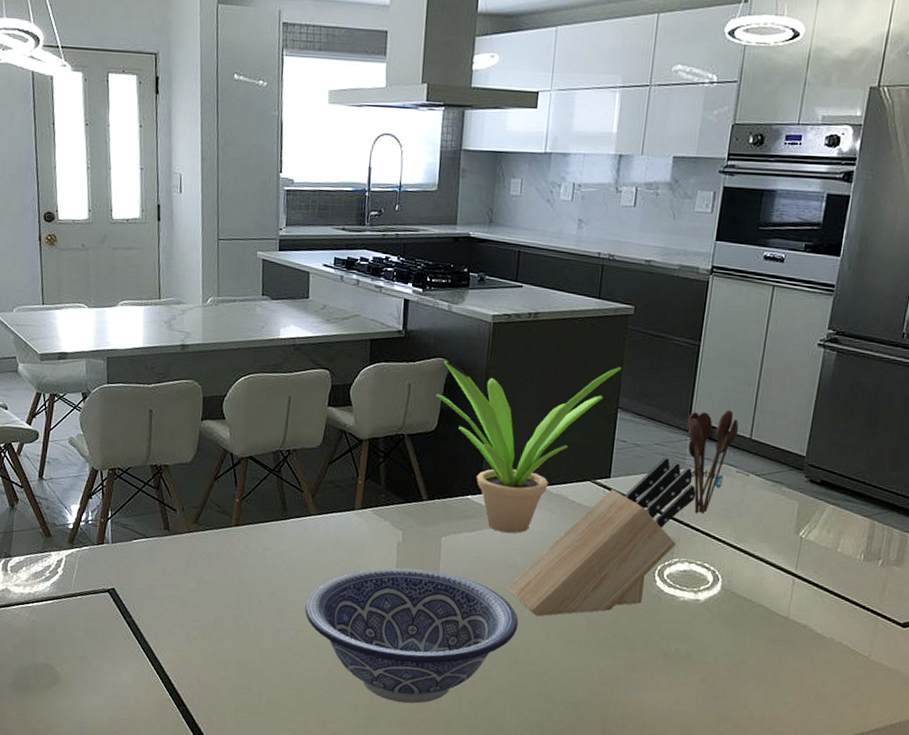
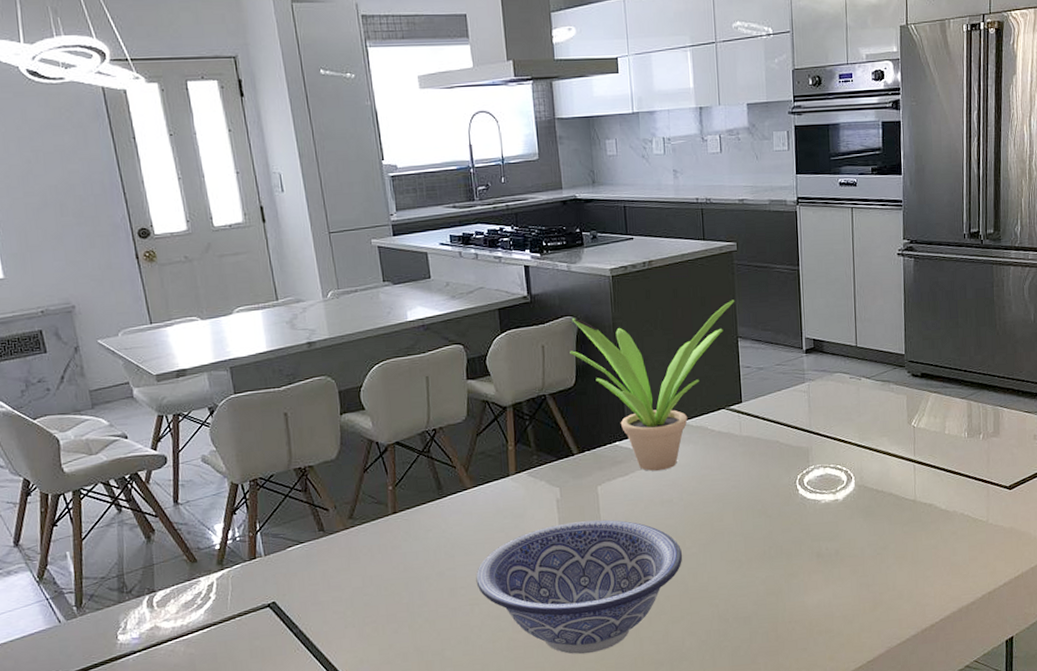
knife block: present [507,457,696,617] -> none [666,375,819,544]
utensil holder: present [687,410,739,515] -> none [801,323,845,422]

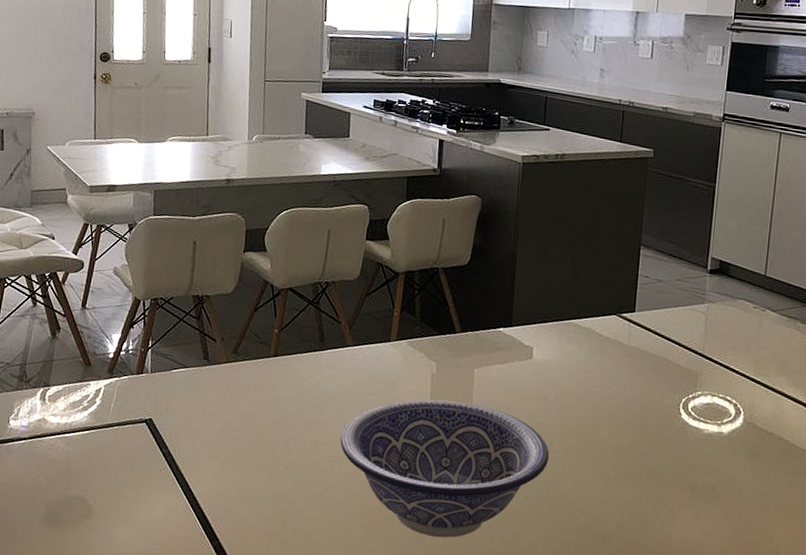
potted plant: present [570,299,735,471] -> none [469,197,643,366]

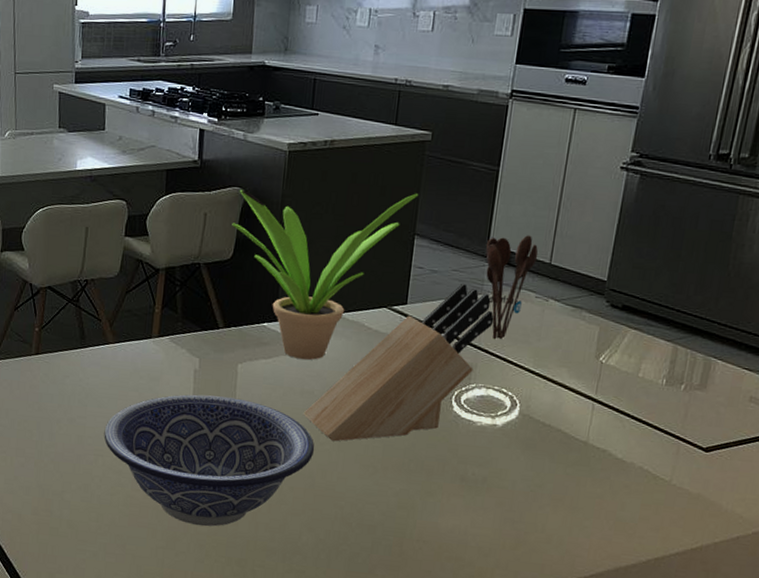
potted plant: none [469,197,643,366] -> present [232,189,419,360]
knife block: none [538,292,716,449] -> present [303,283,494,442]
utensil holder: none [706,248,754,349] -> present [485,235,538,340]

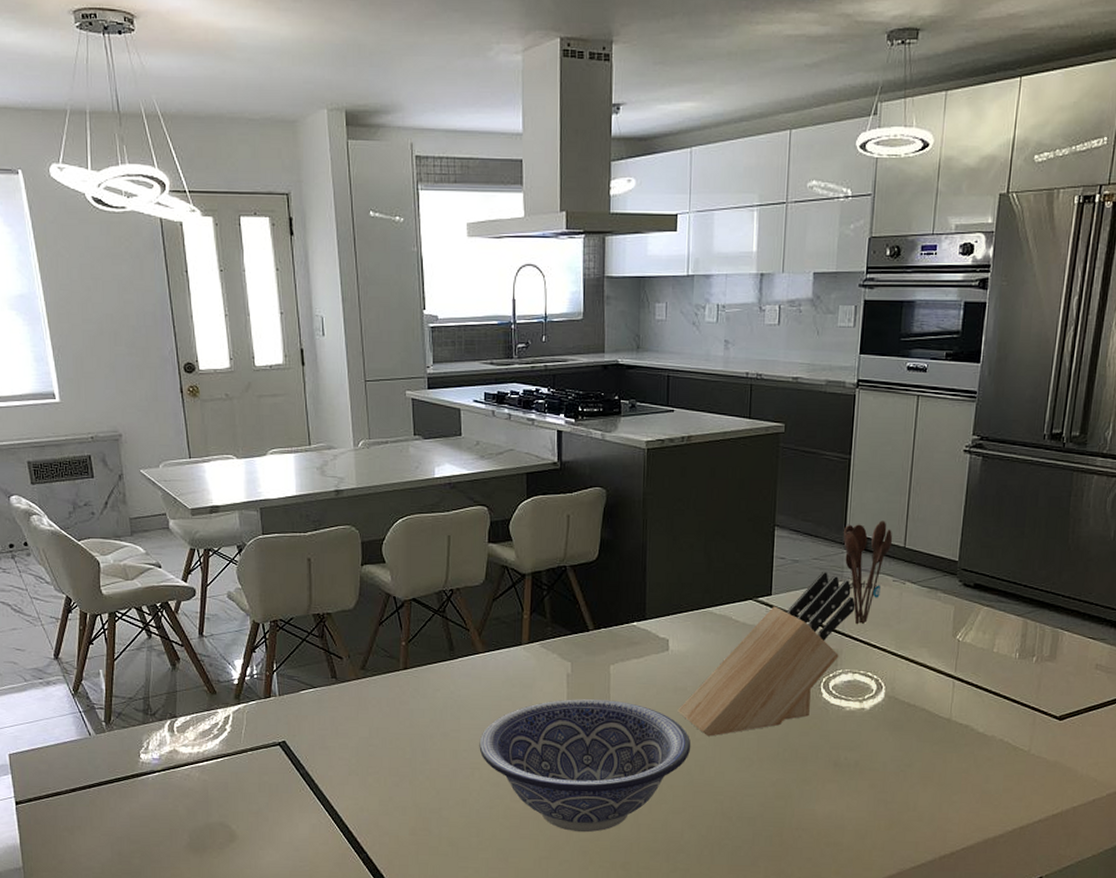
potted plant: present [232,189,419,360] -> none [595,485,776,656]

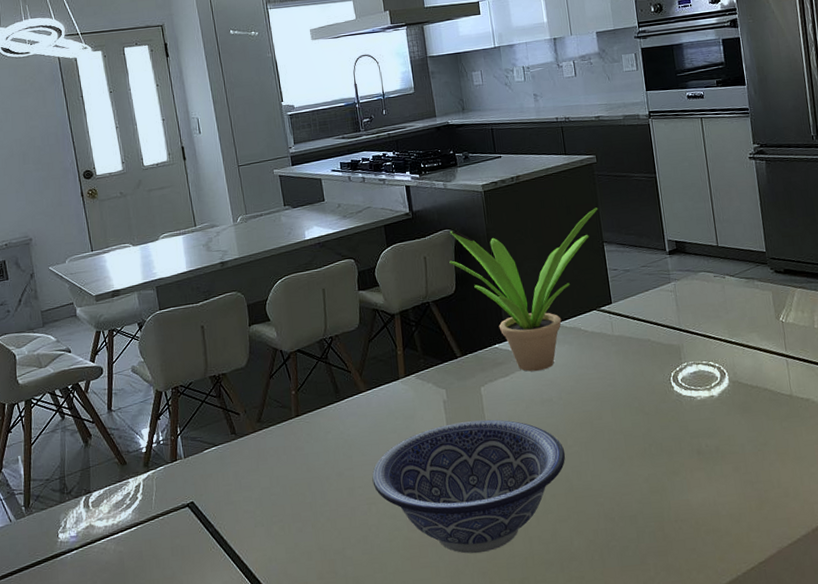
potted plant: none [595,485,776,656] -> present [449,207,598,372]
knife block: present [677,571,856,737] -> none [547,275,687,442]
utensil holder: present [843,521,893,625] -> none [663,225,707,320]

